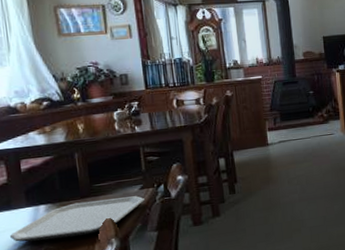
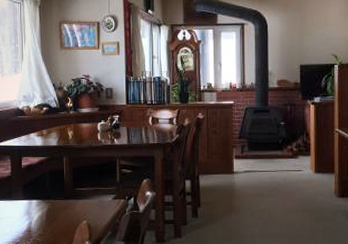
plate: present [10,196,145,242] -> none [9,202,116,233]

